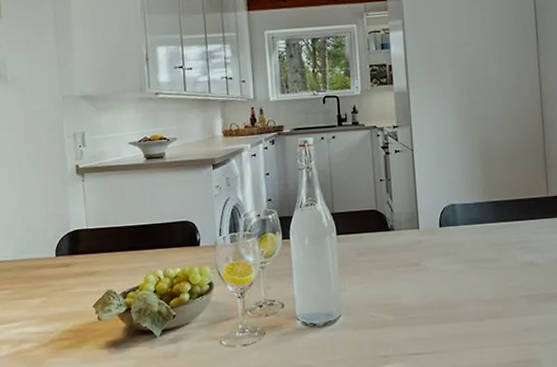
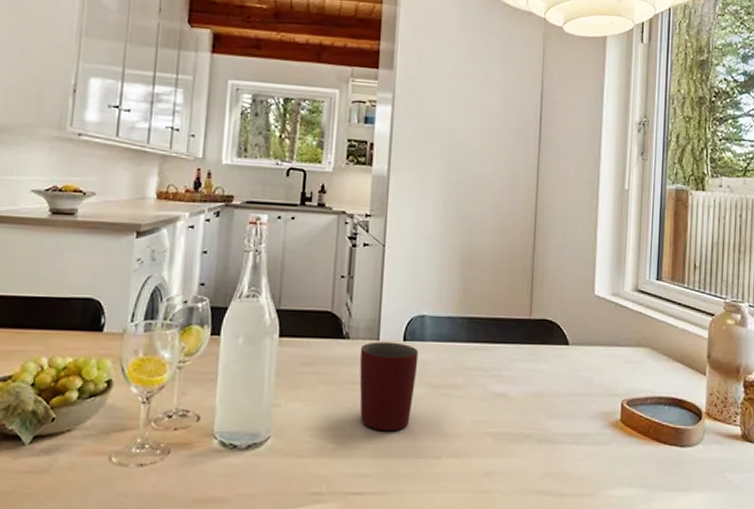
mug: none [404,229,455,302] -> present [359,341,419,430]

